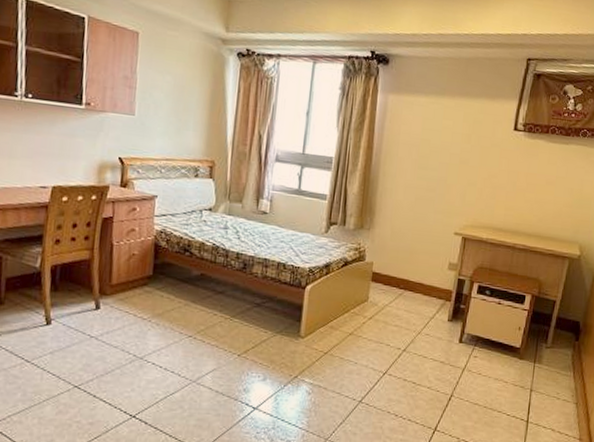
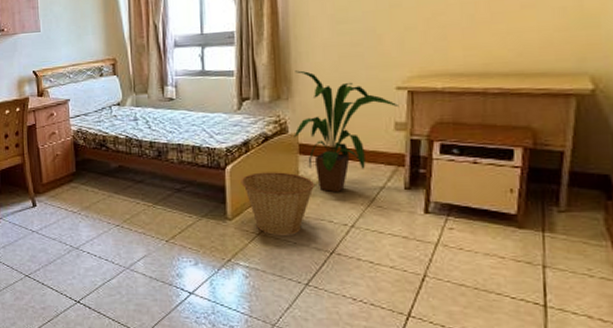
basket: none [317,294,380,356] -> present [241,172,314,235]
house plant: none [369,204,455,320] -> present [294,70,400,193]

